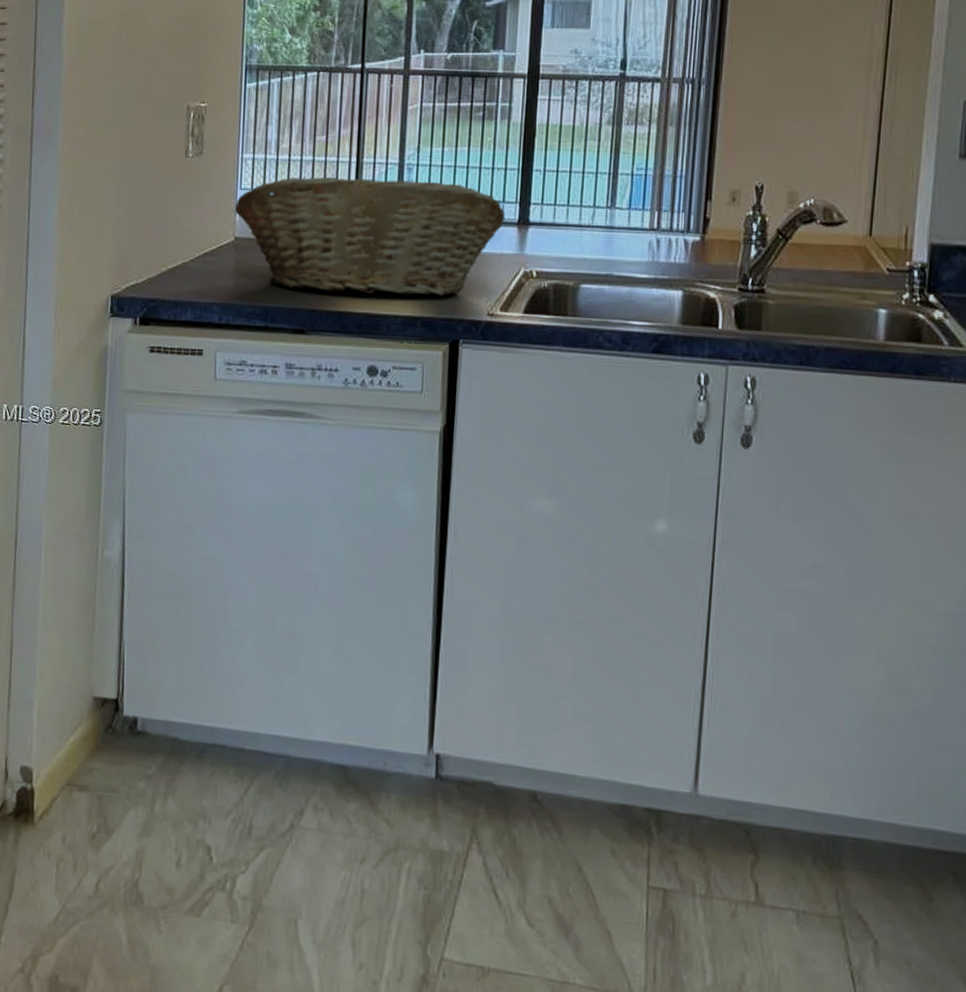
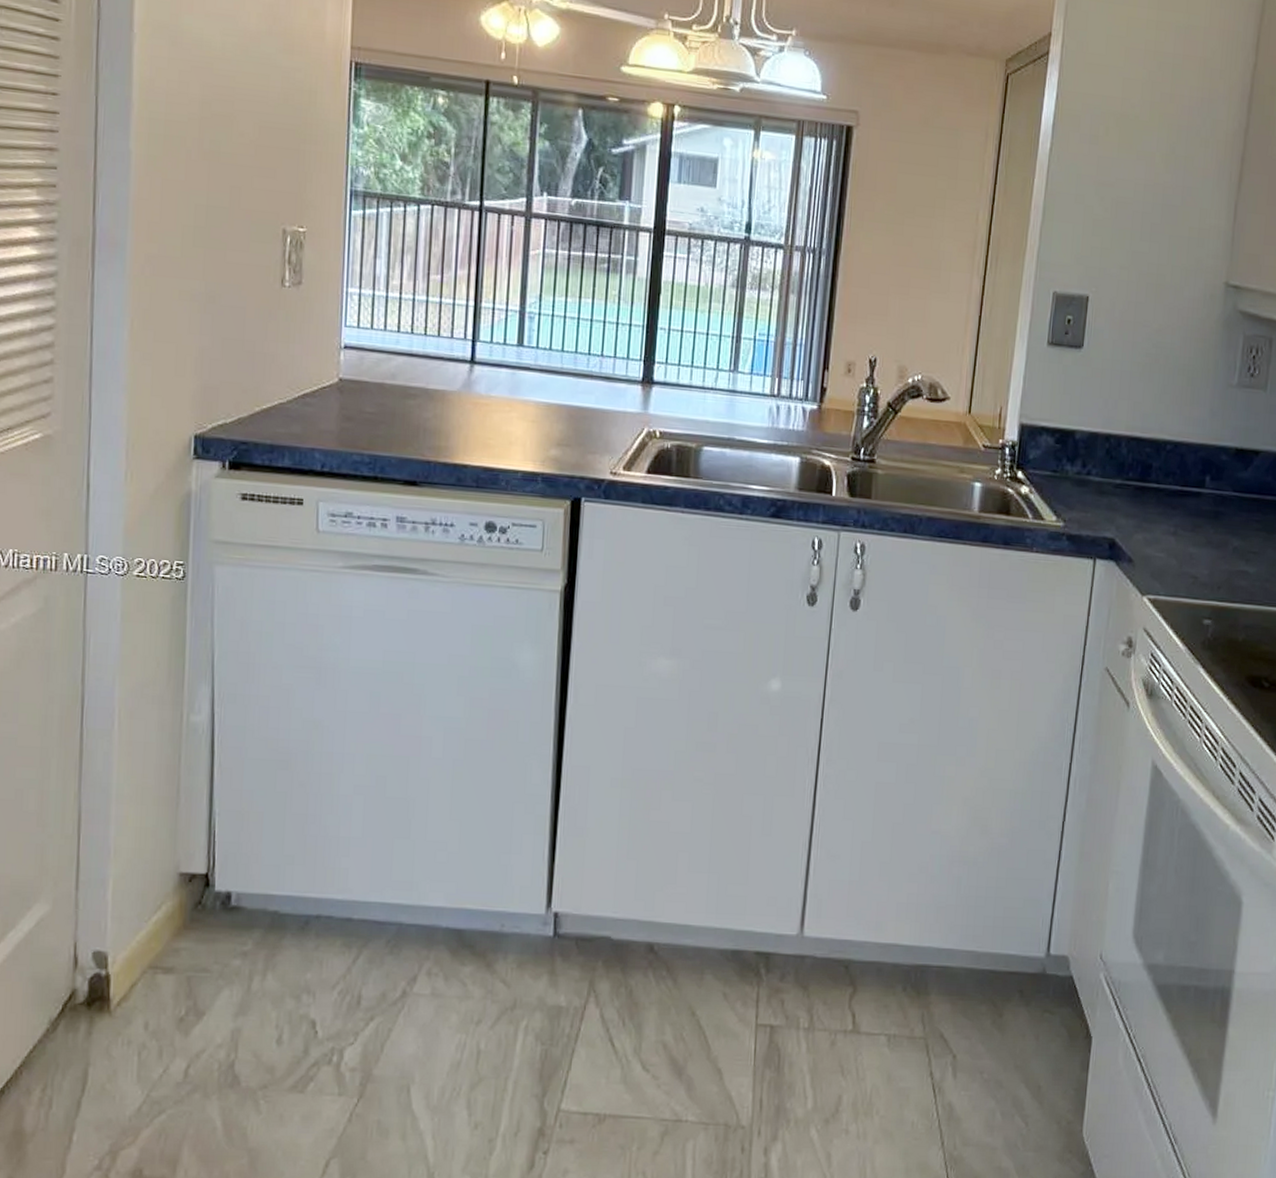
fruit basket: present [235,176,506,296] -> none [339,317,630,452]

